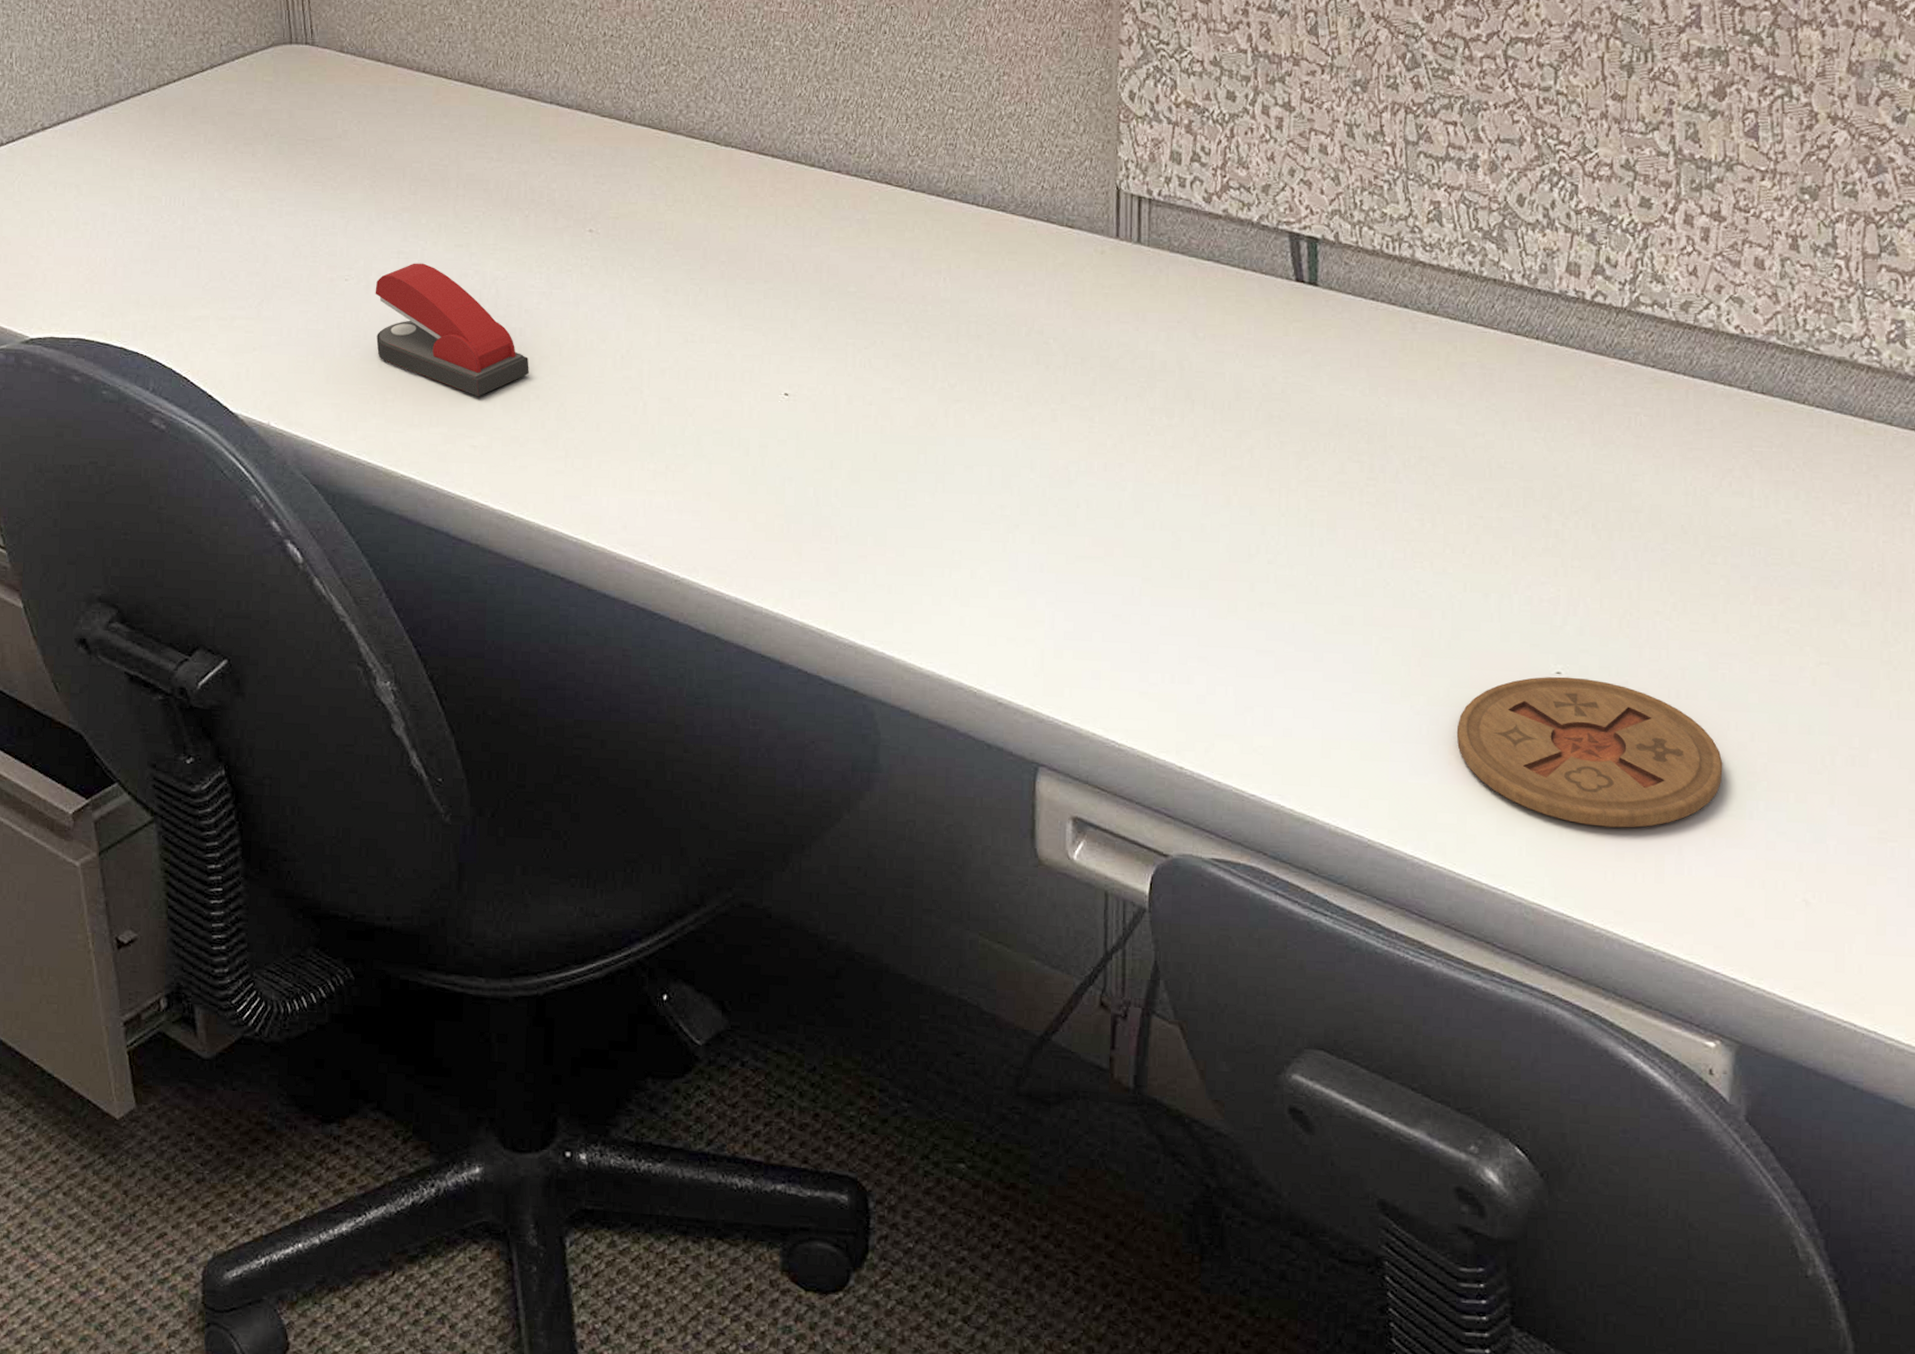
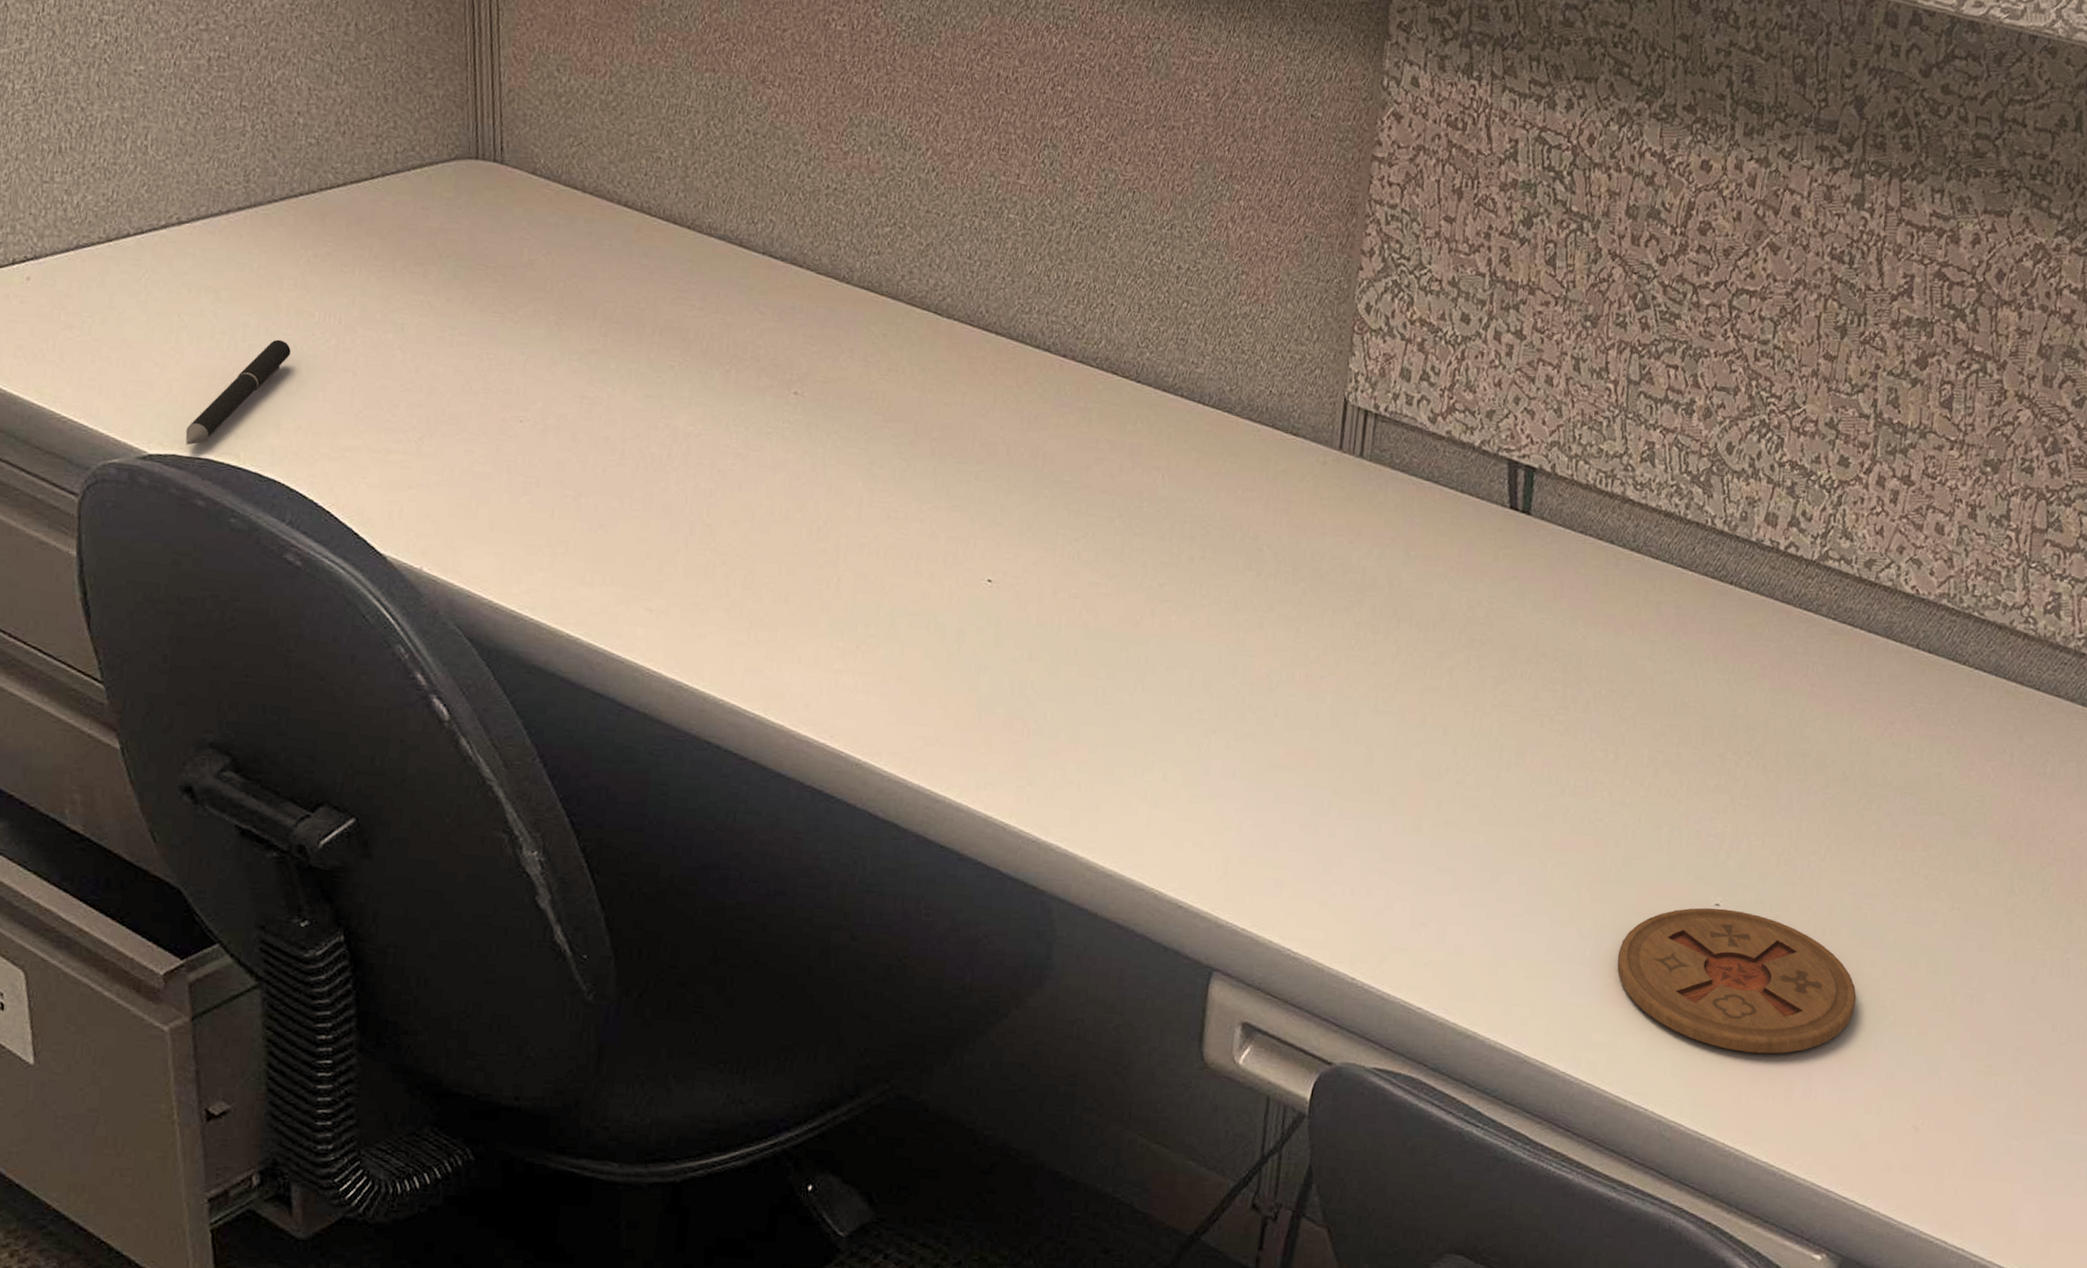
pen: none [60,225,144,327] -> present [185,339,291,445]
stapler: present [375,263,529,397] -> none [550,409,717,558]

